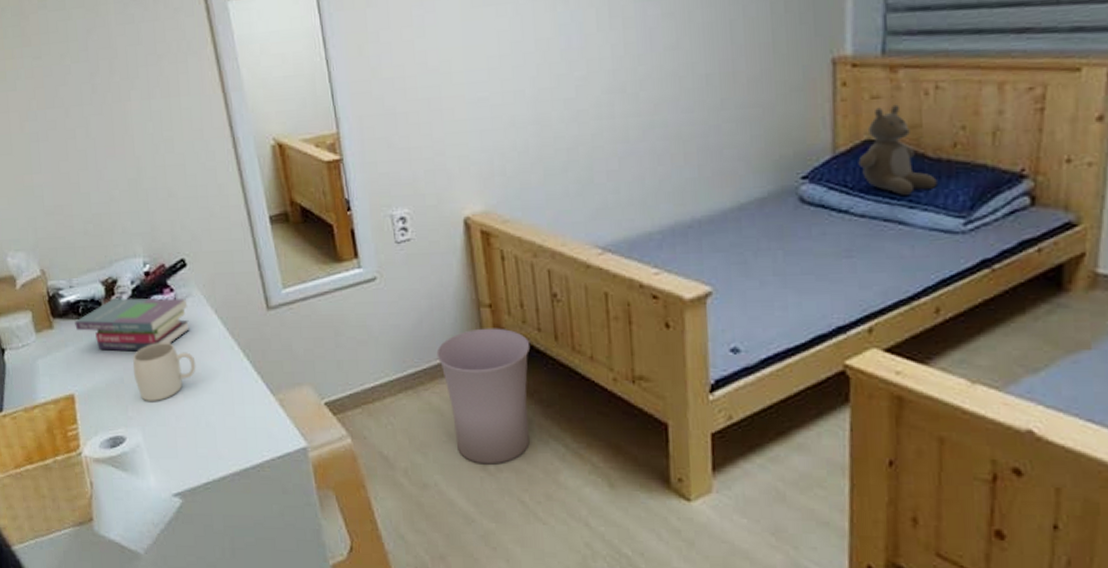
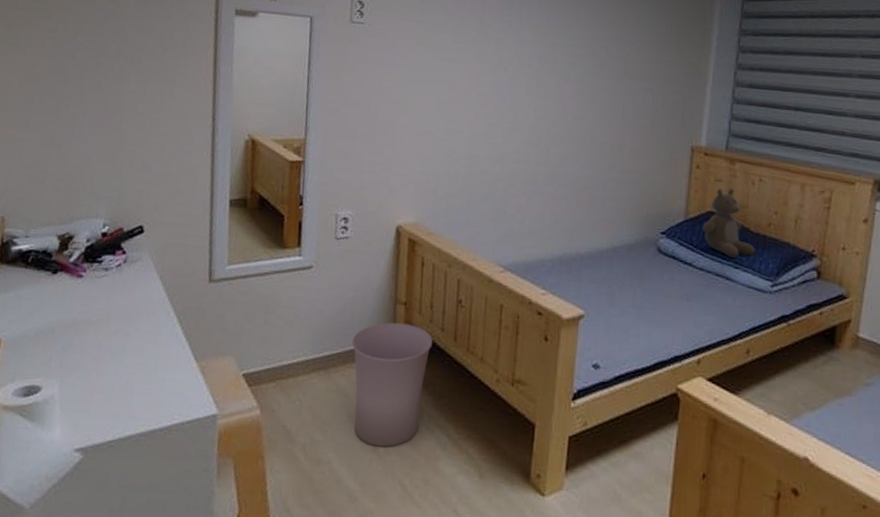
books: present [74,297,190,352] -> none [20,252,136,306]
mug: present [132,341,196,401] -> none [66,299,130,355]

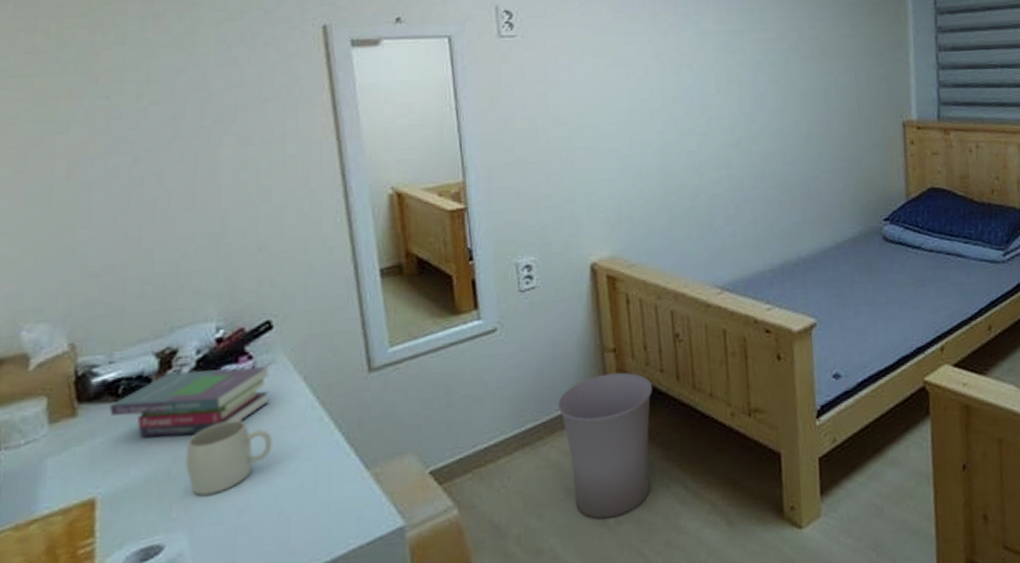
books: none [20,252,136,306] -> present [109,366,269,438]
mug: none [66,299,130,355] -> present [185,419,272,496]
teddy bear: present [702,188,755,258] -> none [925,159,983,233]

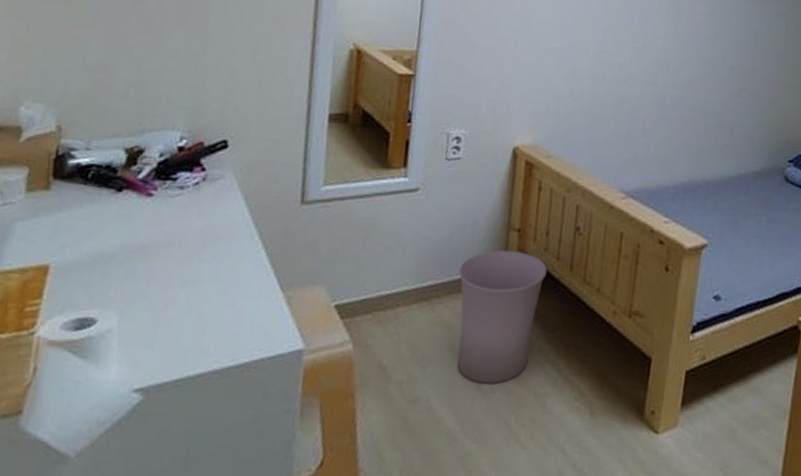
books: present [109,366,269,438] -> none [77,167,217,228]
mug: present [185,419,272,496] -> none [129,220,207,284]

